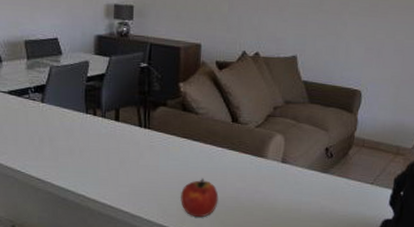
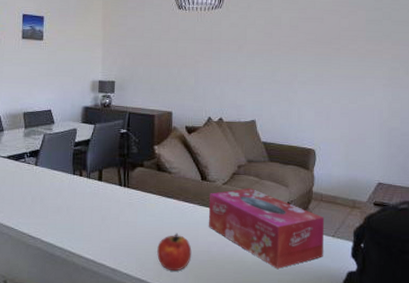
tissue box: none [238,131,365,216] -> present [208,187,325,269]

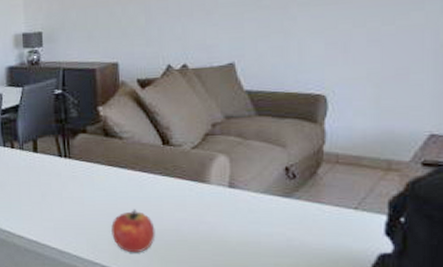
tissue box: present [208,187,325,269] -> none [173,151,342,250]

